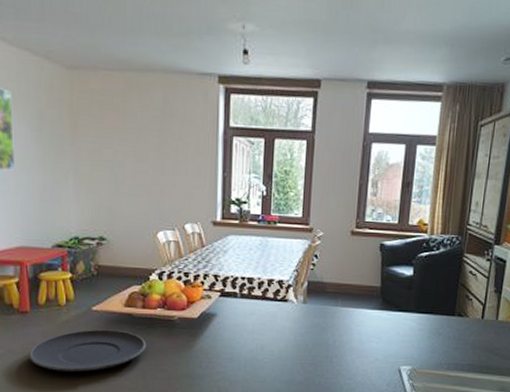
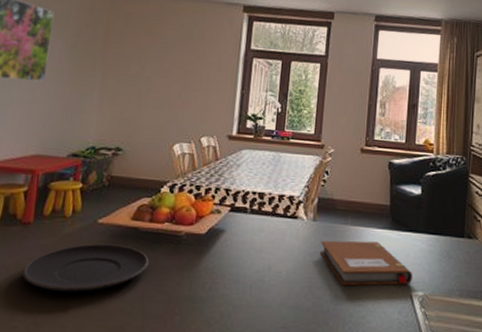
notebook: none [311,321,402,362] -> present [320,240,412,286]

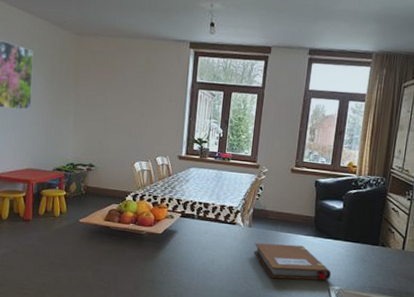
plate: present [22,243,149,293] -> none [27,237,120,272]

